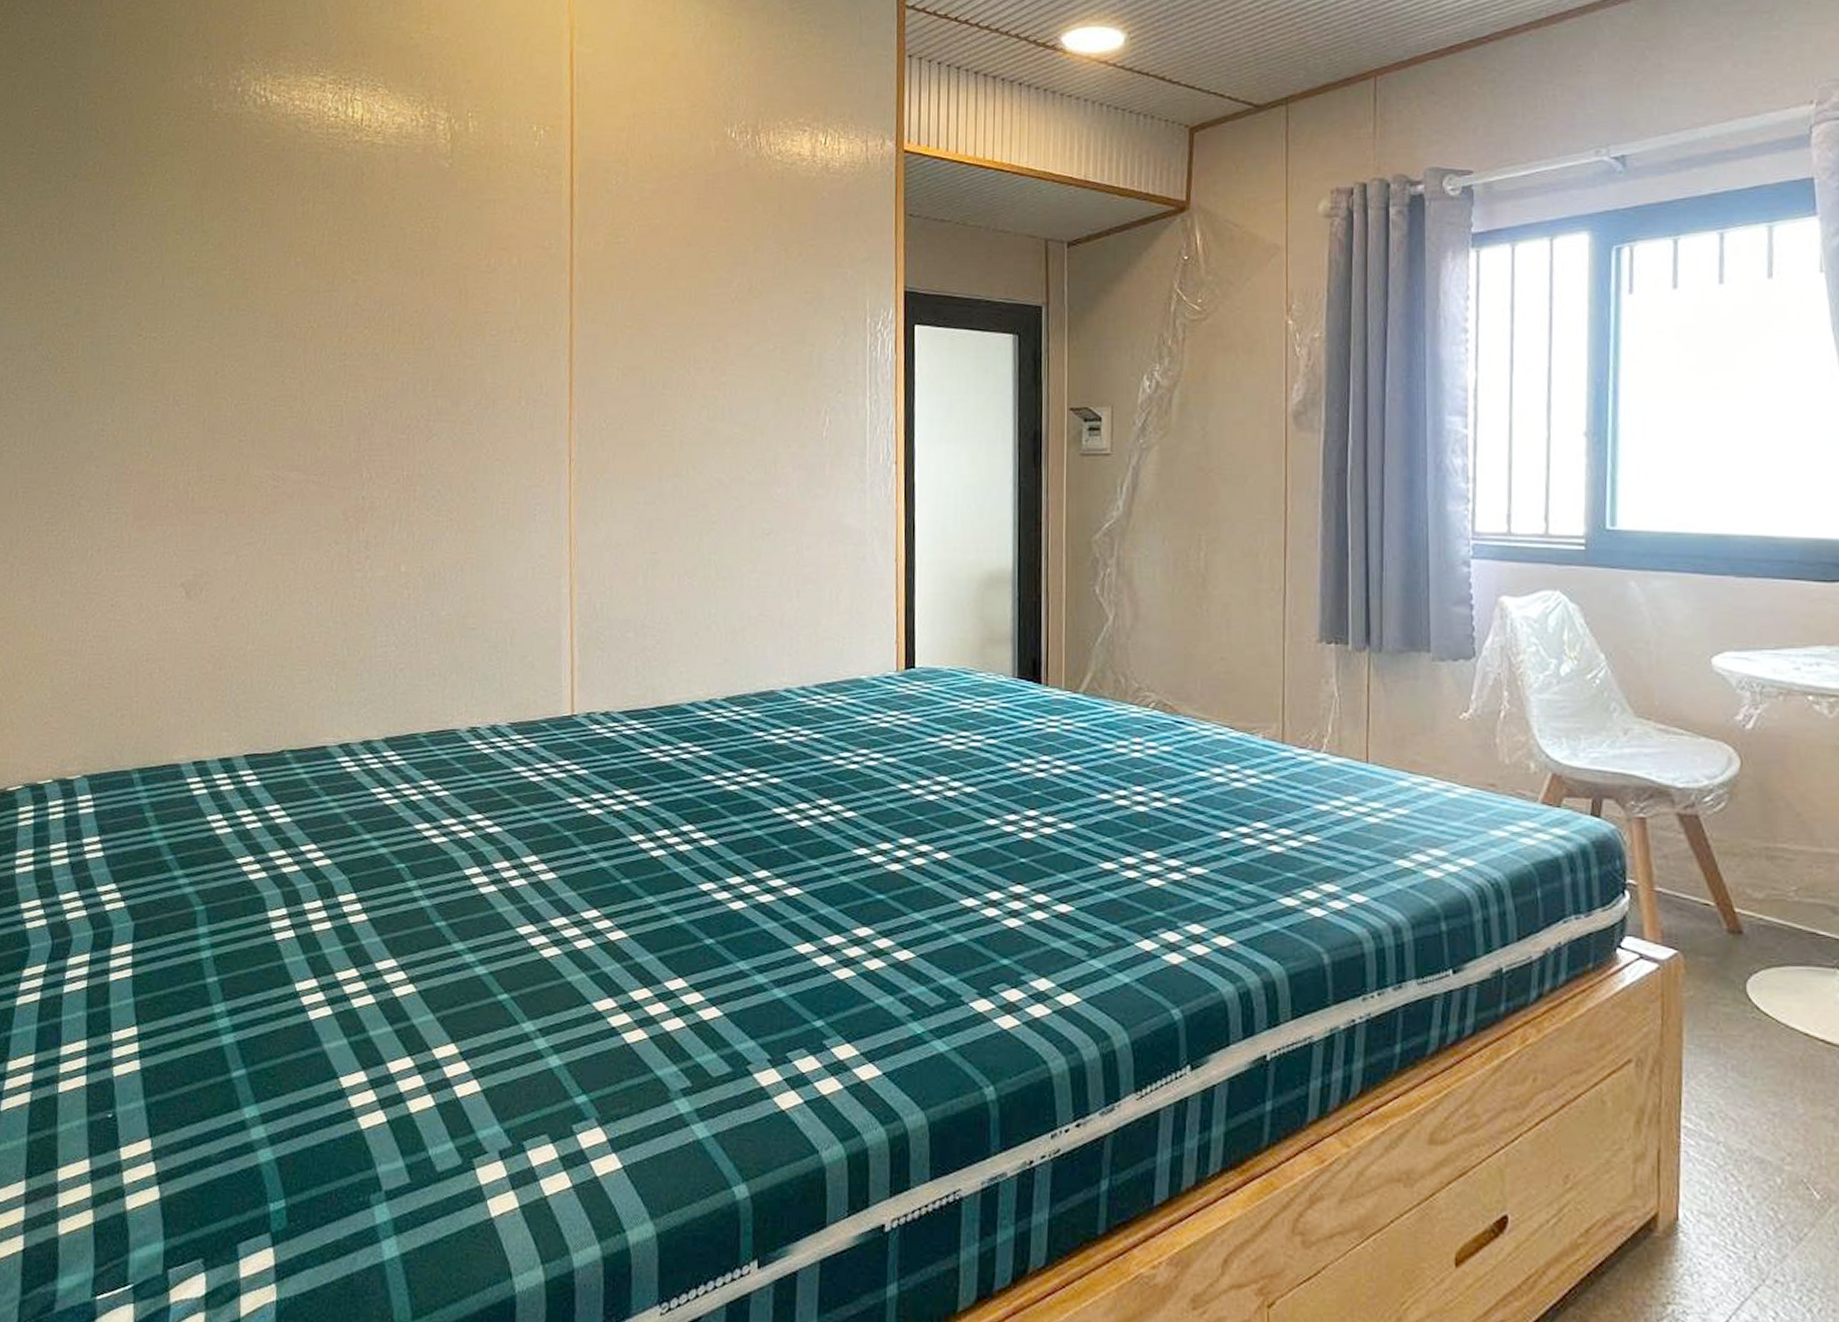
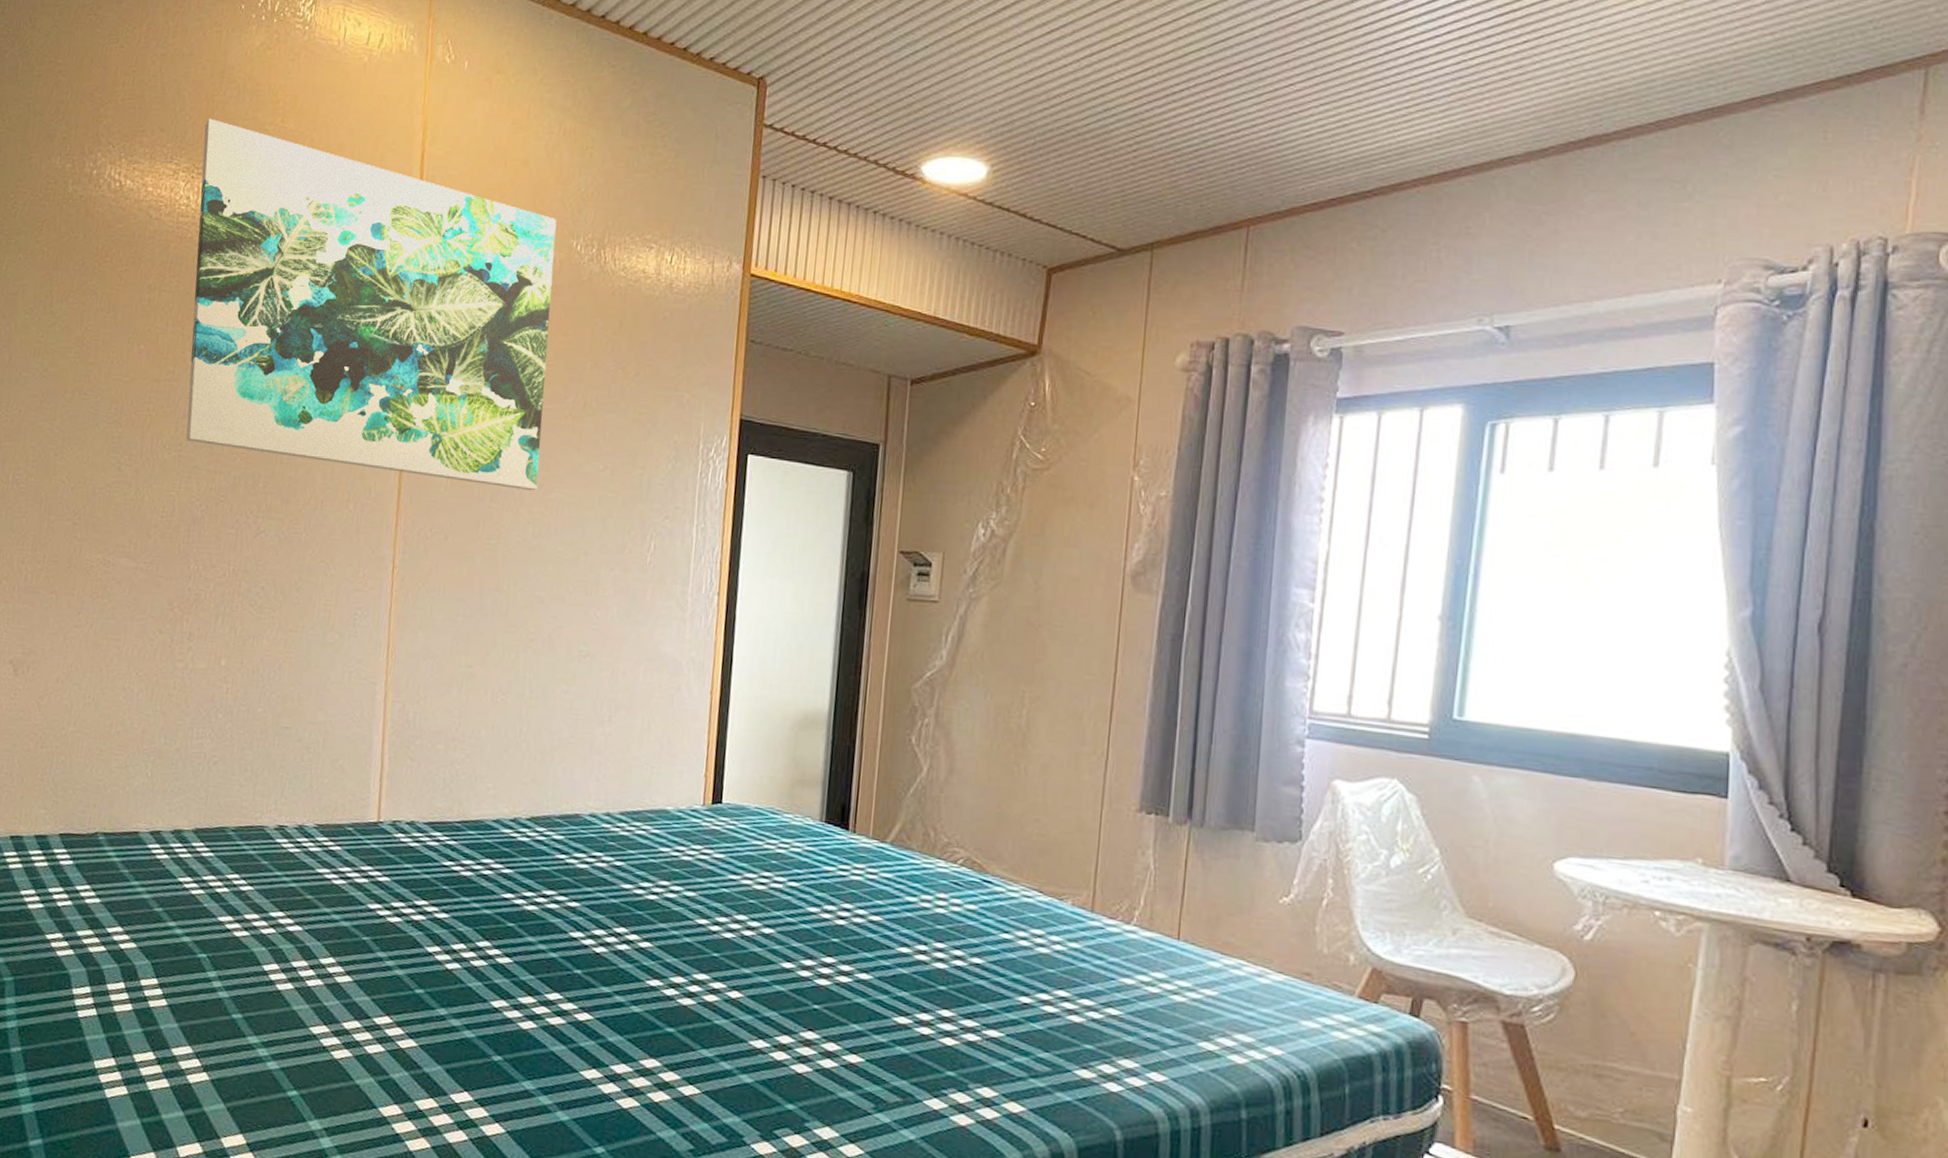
wall art: none [349,29,710,376] -> present [185,118,557,491]

